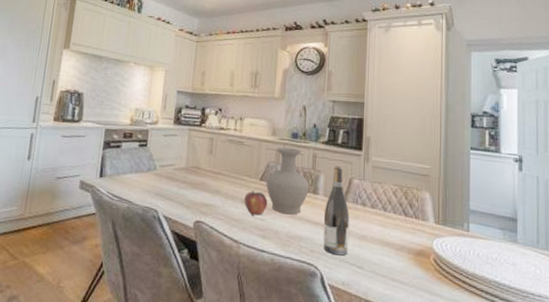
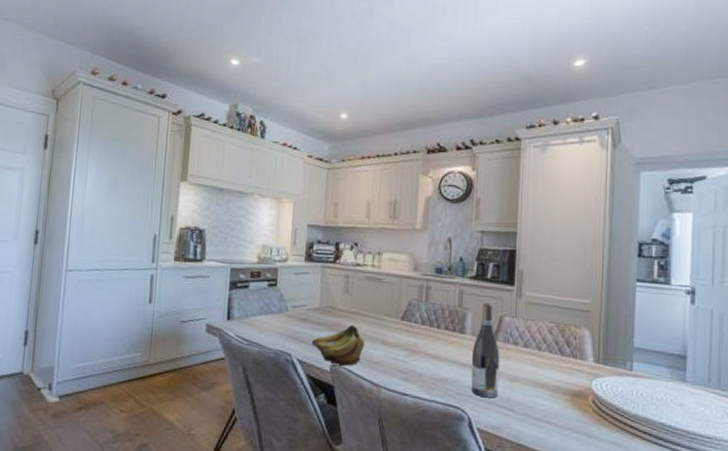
fruit: none [177,184,226,223] -> present [311,324,364,366]
fruit: present [244,191,268,216] -> none [384,331,410,357]
vase: present [266,147,309,215] -> none [408,283,455,356]

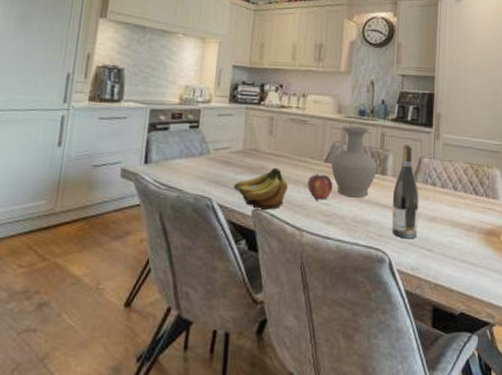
fruit: none [384,331,410,357] -> present [307,174,333,200]
vase: none [408,283,455,356] -> present [331,126,377,198]

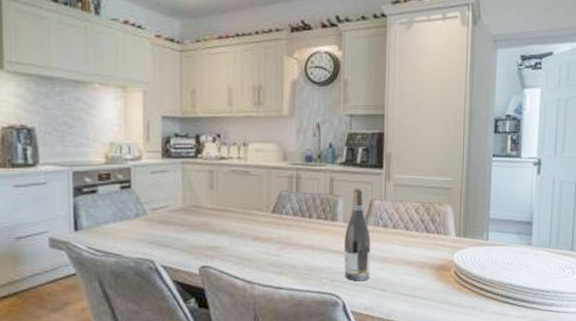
fruit: present [233,167,288,210] -> none [176,223,234,267]
fruit: present [307,174,333,200] -> none [255,225,282,252]
vase: present [331,126,377,198] -> none [279,173,327,246]

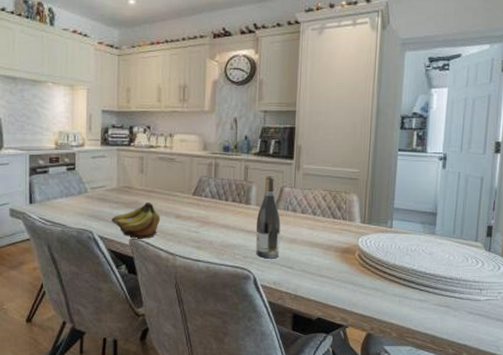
fruit: none [176,223,234,267] -> present [111,202,160,239]

